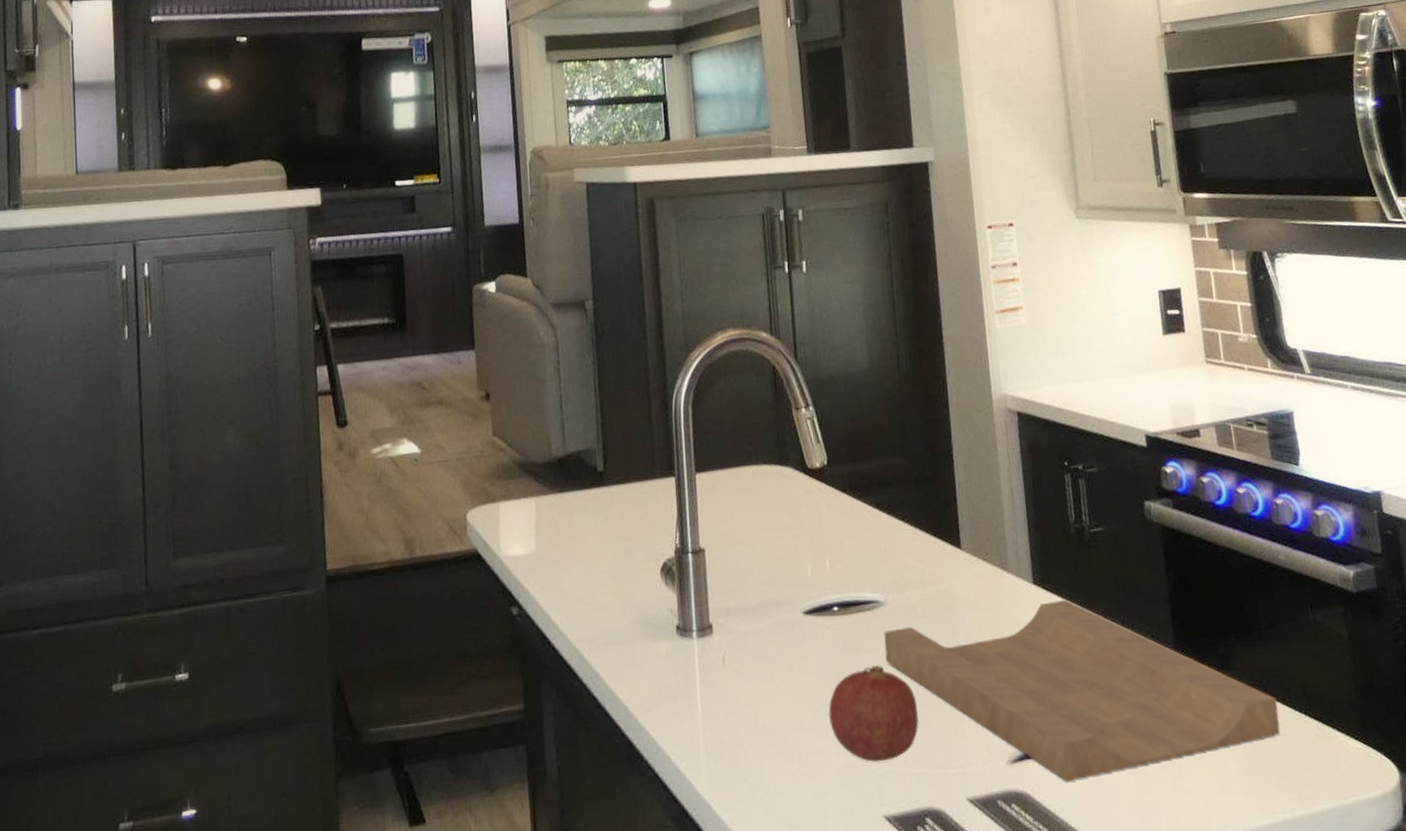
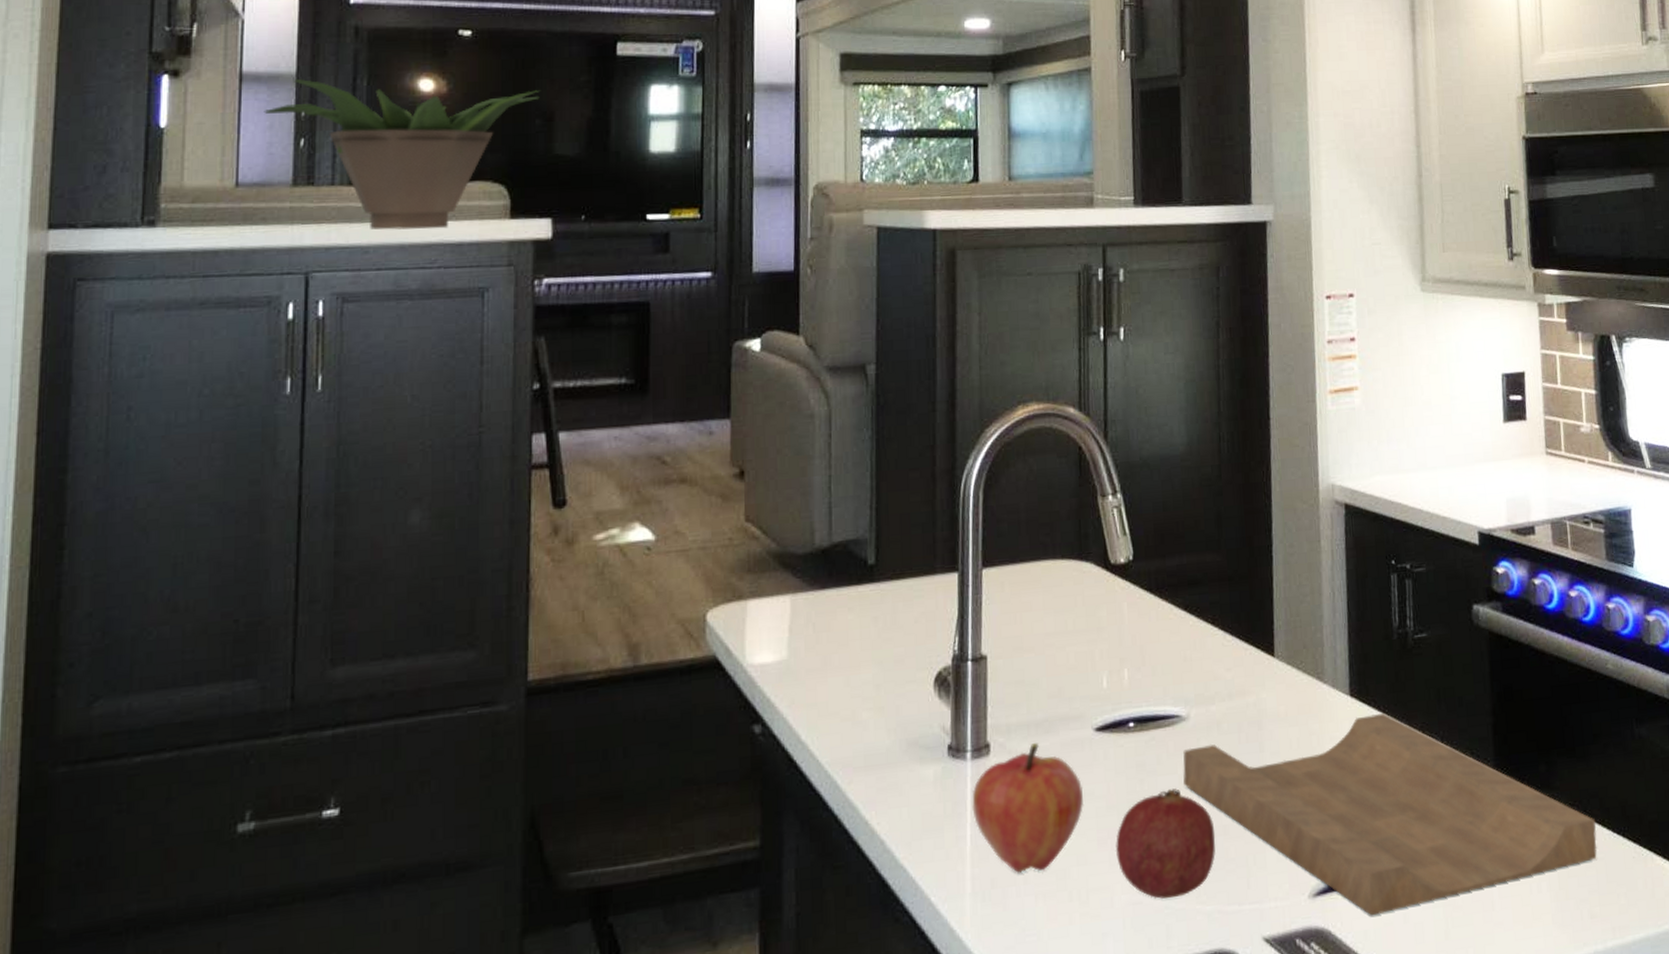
decorative plant: none [93,83,304,204] -> present [264,78,541,230]
fruit: none [700,624,799,737] -> present [972,743,1084,873]

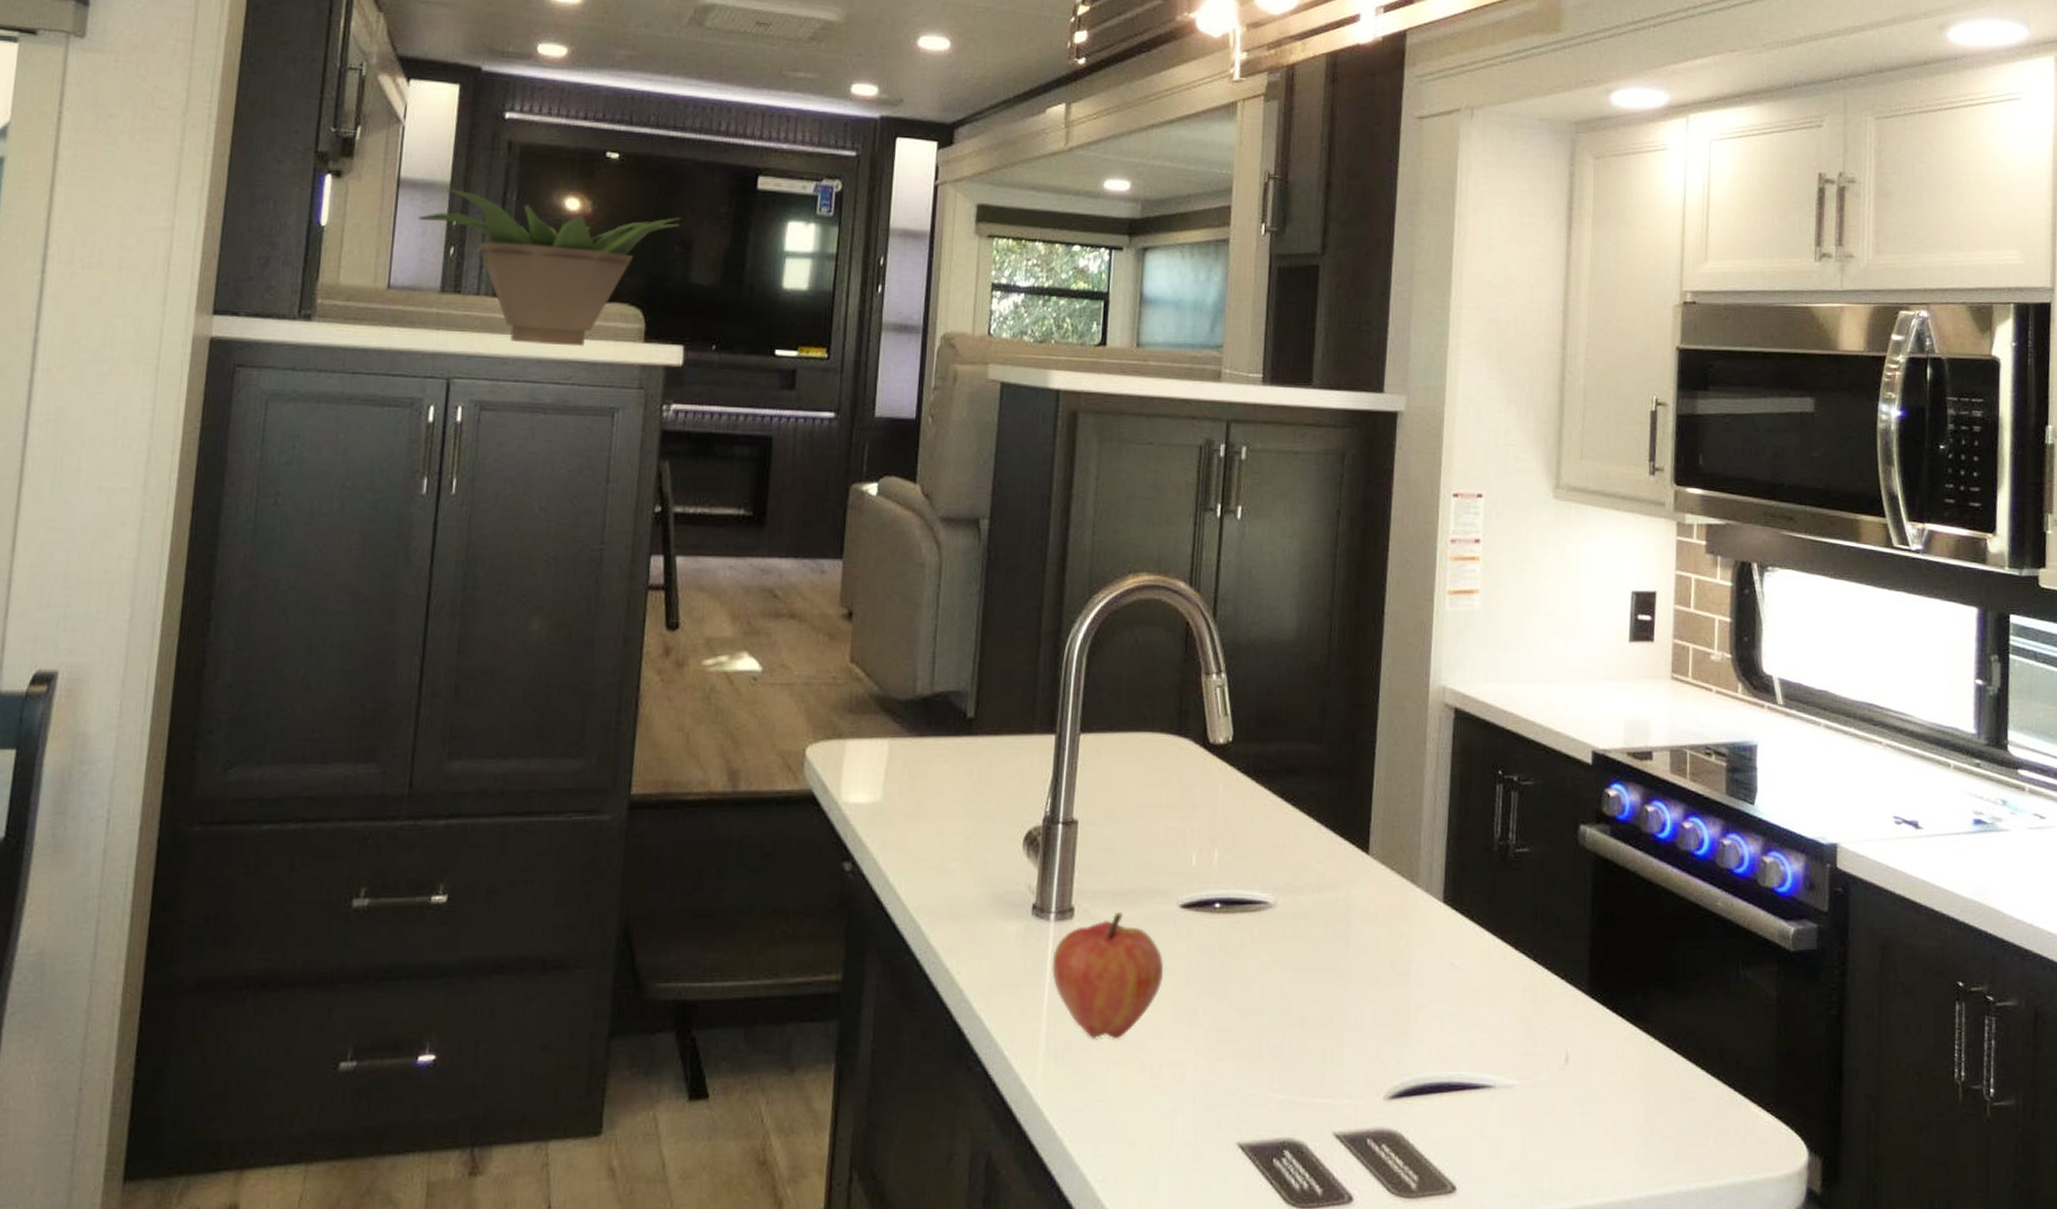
fruit: present [1115,788,1216,899] -> none [1191,974,1294,1081]
cutting board: present [1183,713,1597,916] -> none [1266,924,1690,1126]

